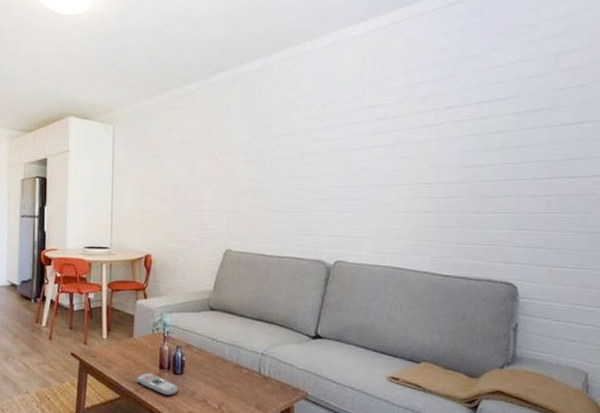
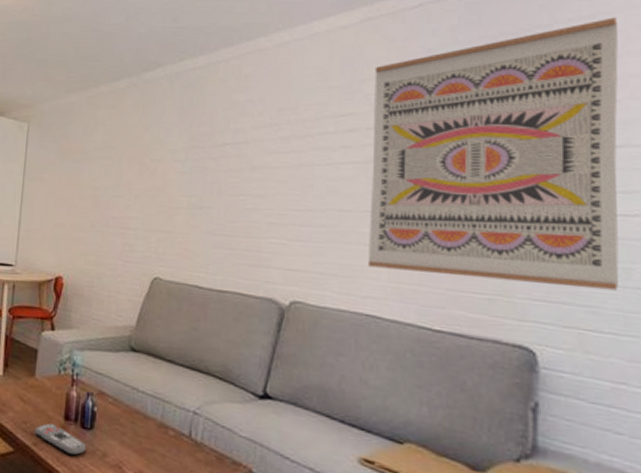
wall art: none [393,16,587,235] -> present [367,17,620,291]

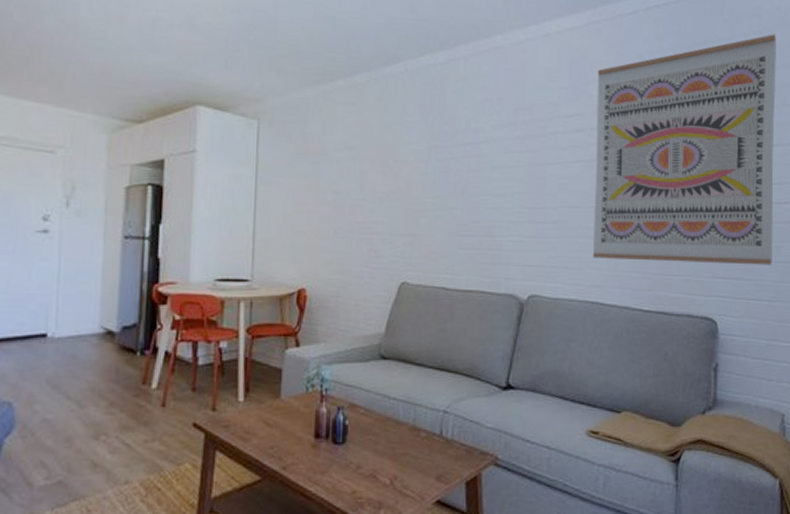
remote control: present [34,423,87,456] -> none [282,444,340,473]

